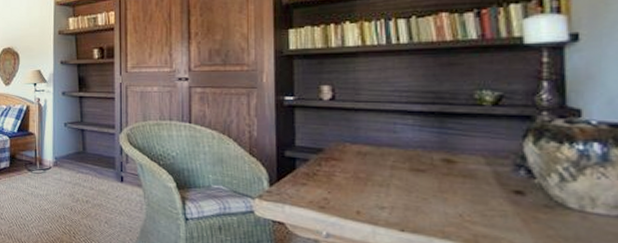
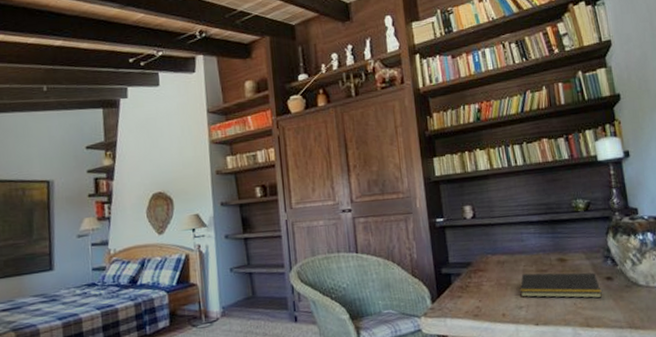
notepad: none [384,171,505,215] -> present [520,272,602,298]

